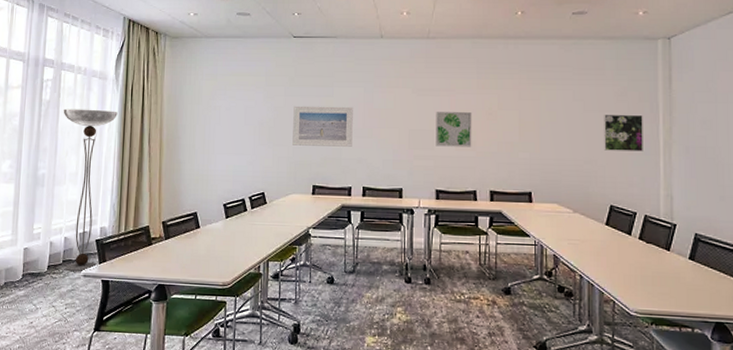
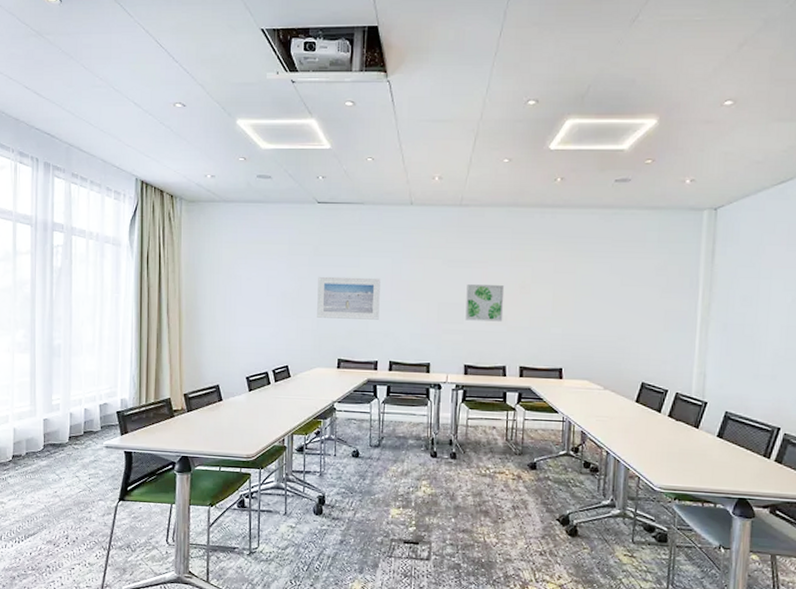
floor lamp: present [63,109,118,272] -> none [76,276,133,444]
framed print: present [604,115,643,152] -> none [639,290,682,328]

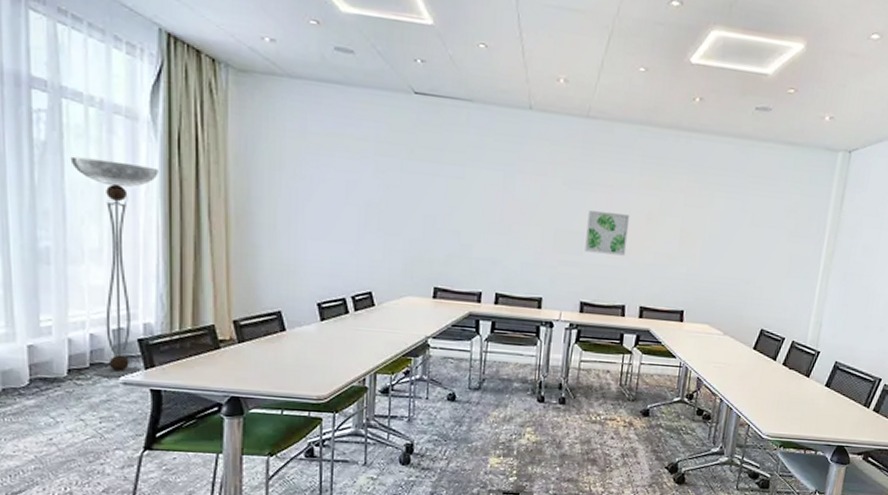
floor lamp: none [76,276,133,444] -> present [70,156,158,379]
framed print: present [317,276,380,320] -> none [409,185,489,244]

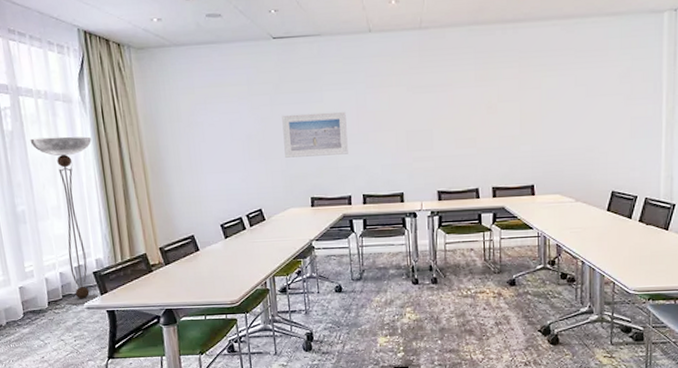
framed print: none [409,185,489,244] -> present [282,111,348,158]
wall art: present [584,211,630,256] -> none [433,107,472,146]

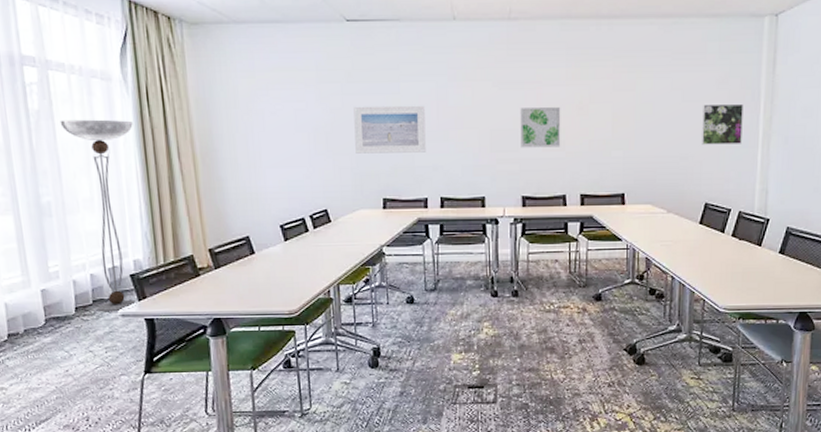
wall art: none [433,107,472,146] -> present [520,107,561,148]
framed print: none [607,97,646,136] -> present [702,105,743,145]

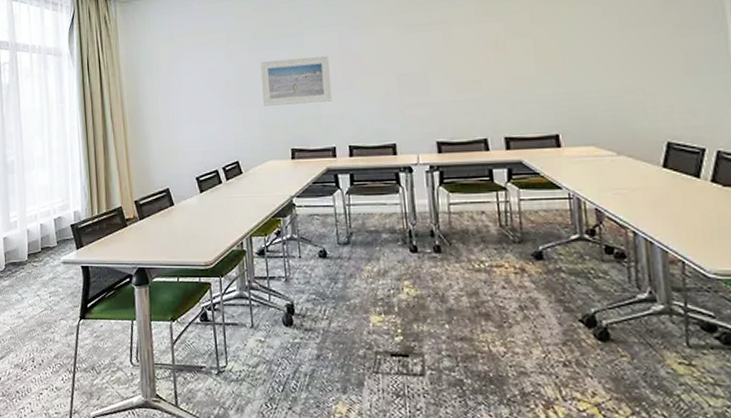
floor lamp: present [60,119,137,312] -> none [23,88,77,259]
wall art: present [520,107,561,148] -> none [428,46,477,91]
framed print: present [702,105,743,145] -> none [648,25,708,75]

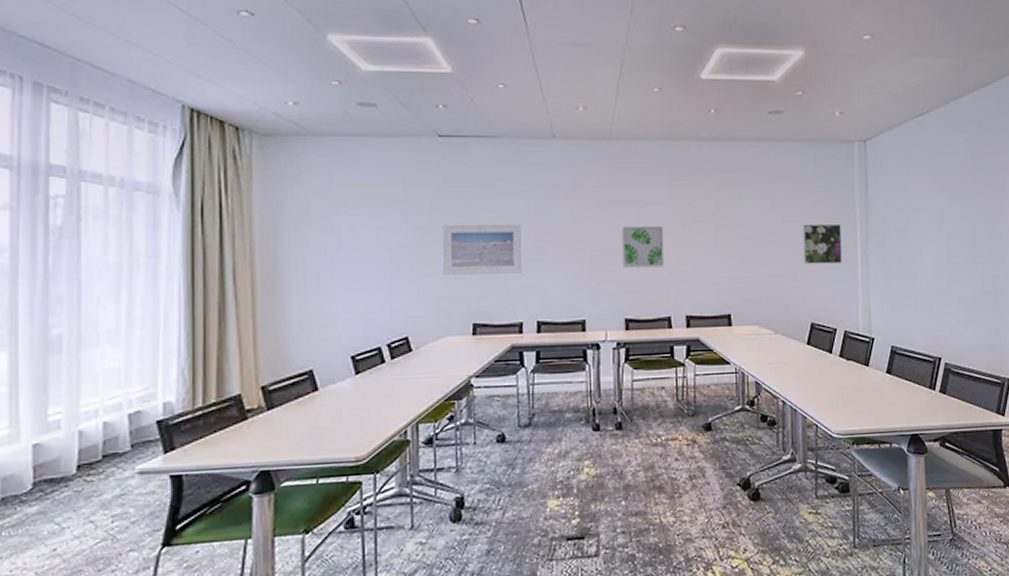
wall art: none [428,46,477,91] -> present [622,227,665,268]
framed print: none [648,25,708,75] -> present [803,225,842,264]

